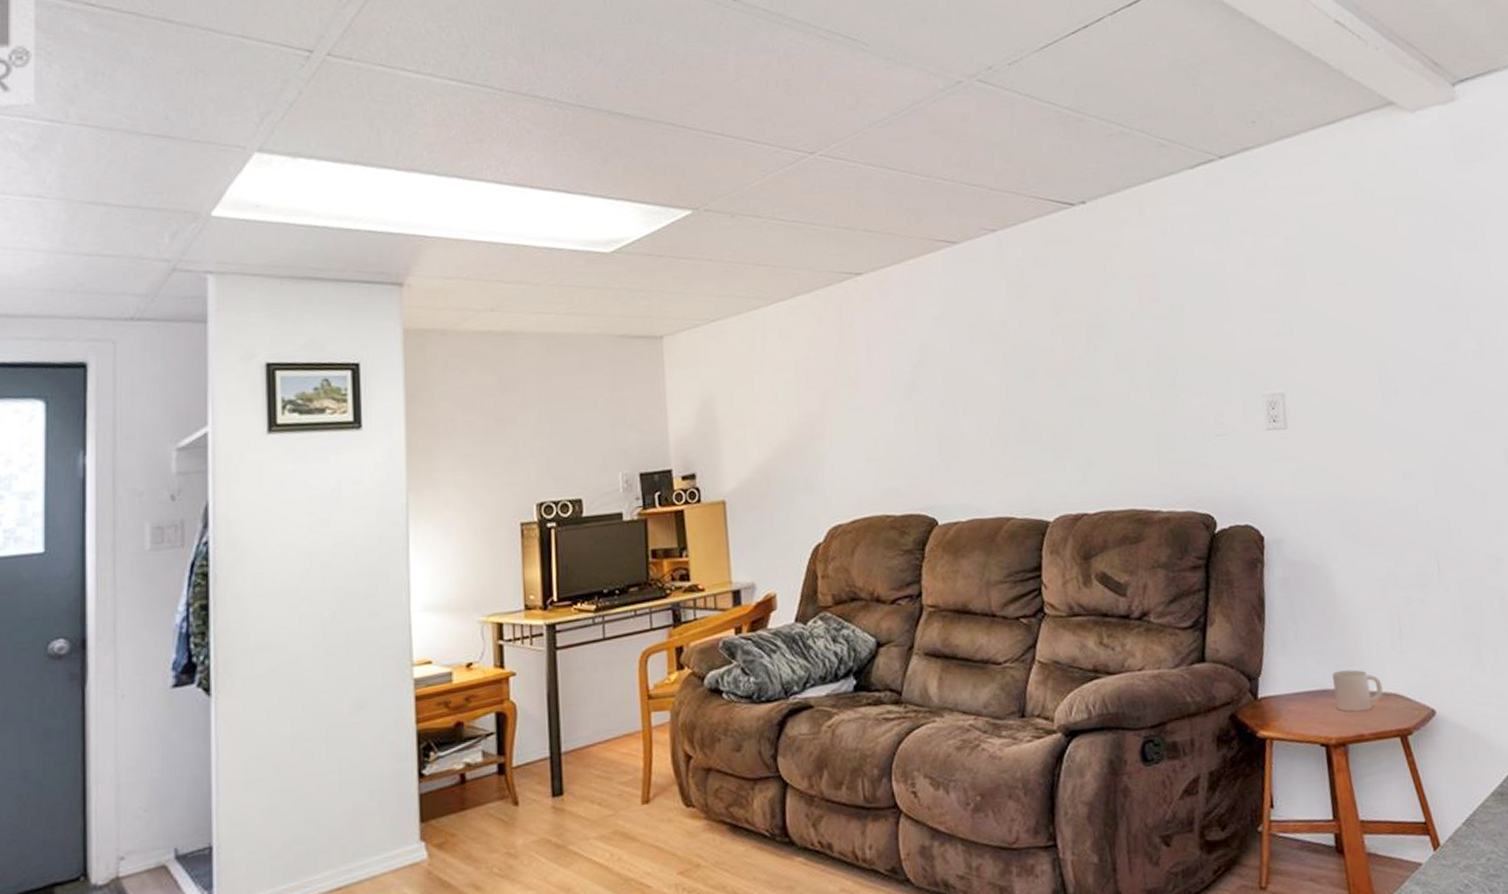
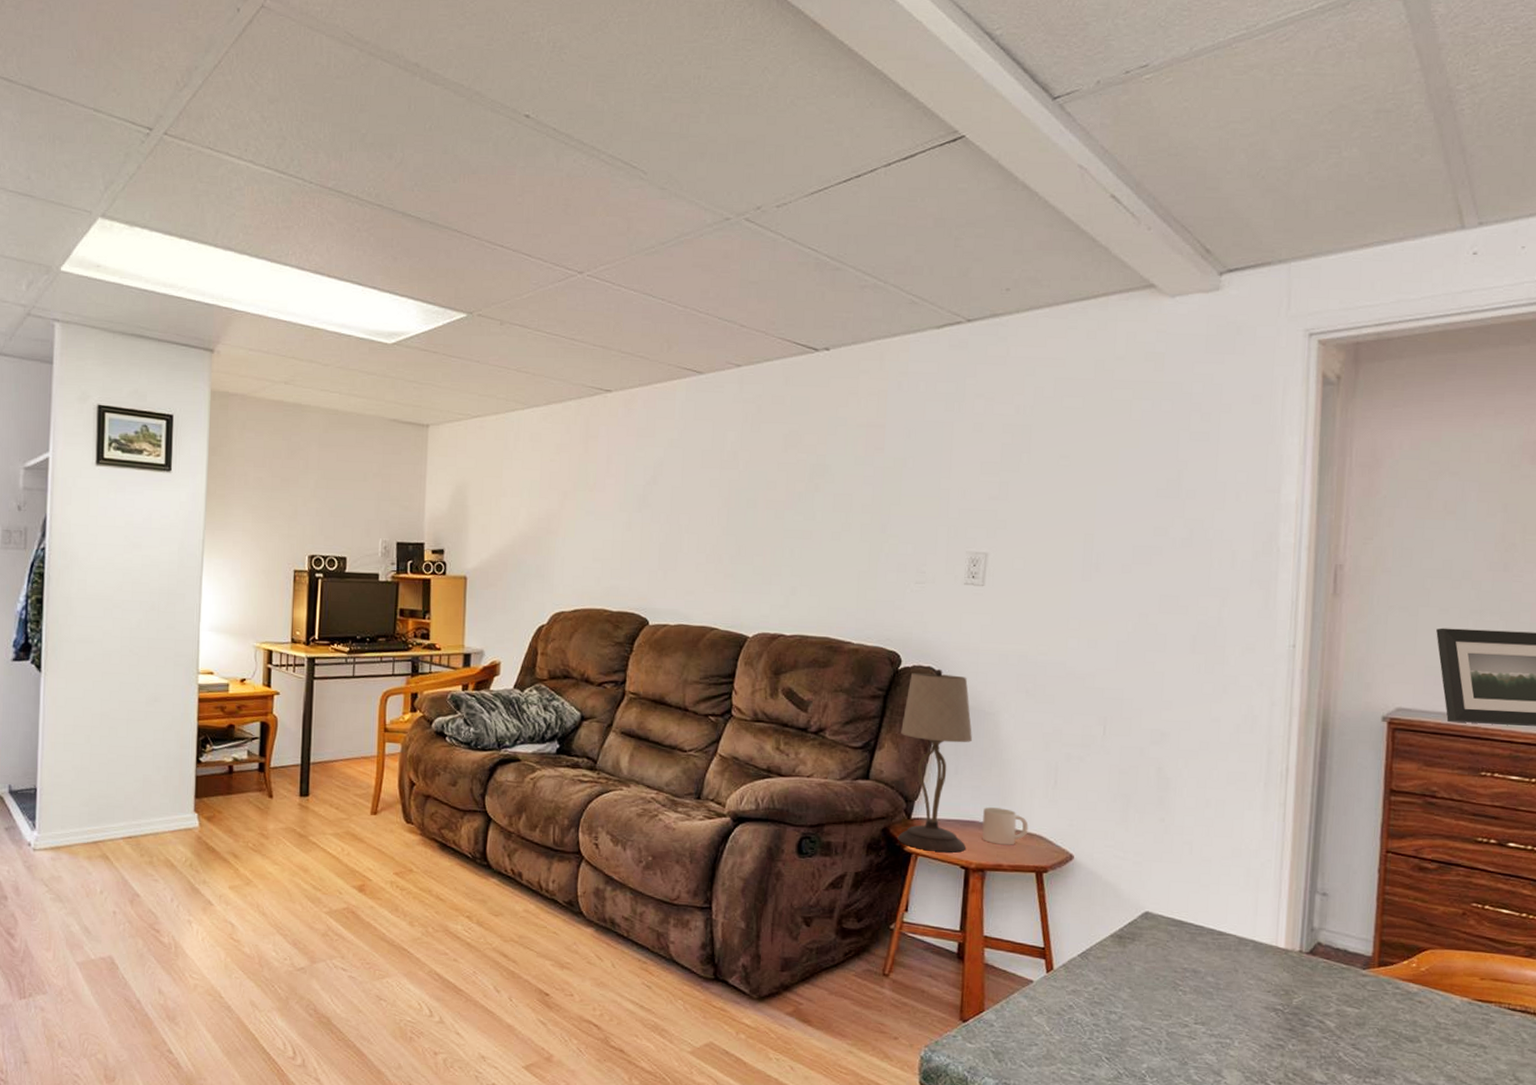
table lamp: none [1229,525,1322,733] -> present [897,668,973,853]

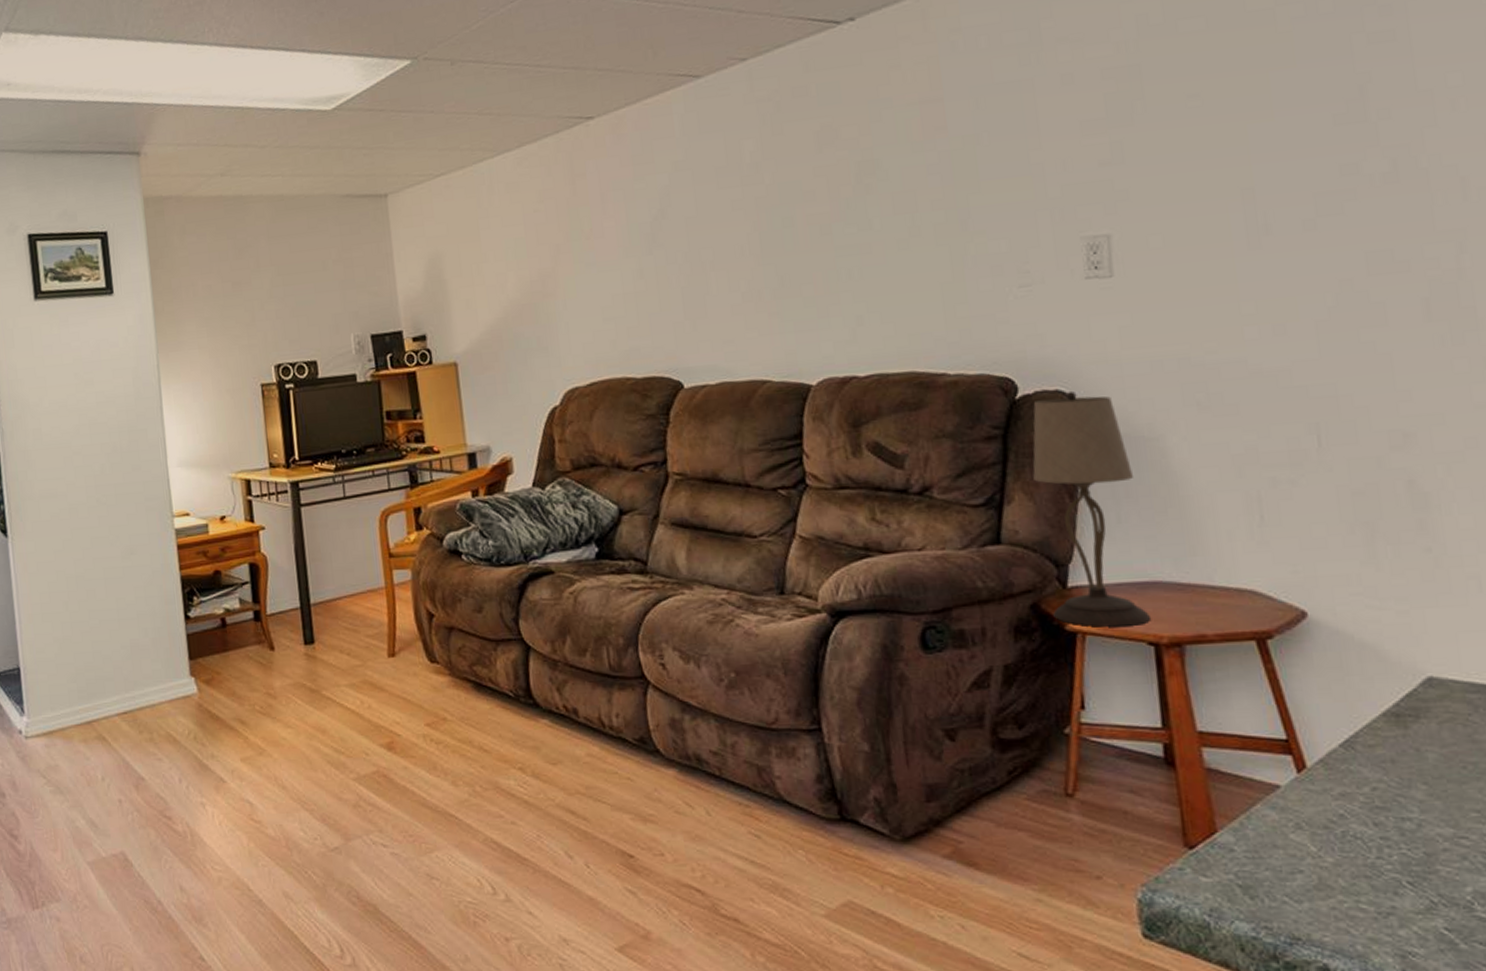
mug: present [981,807,1029,845] -> none [1166,560,1235,609]

